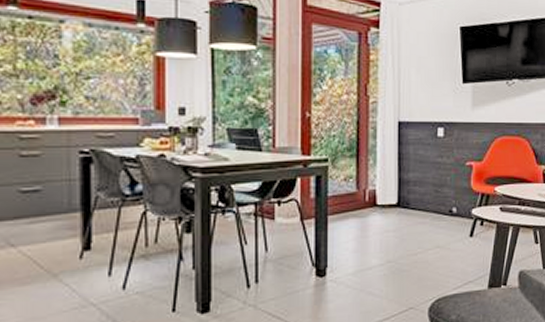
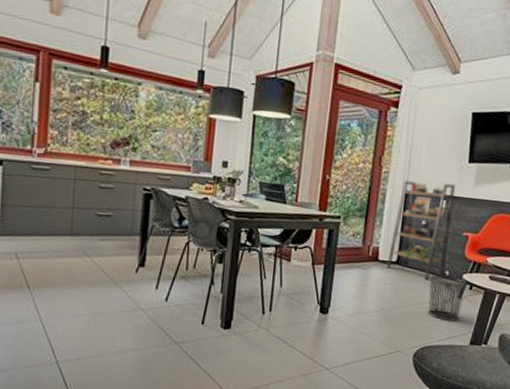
shelving unit: none [387,108,453,221] -> present [387,180,455,280]
waste bin: none [436,213,477,265] -> present [427,275,467,321]

